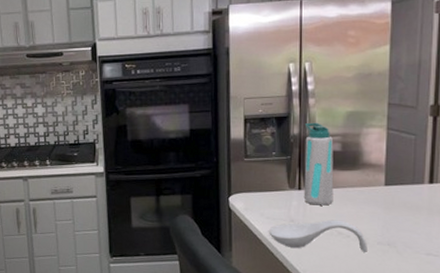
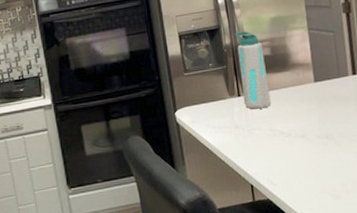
spoon rest: present [269,219,368,252] -> none [217,120,309,153]

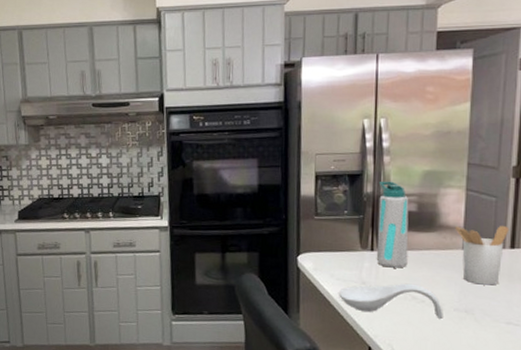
spoon rest: none [217,120,309,153] -> present [339,283,443,319]
utensil holder: none [304,55,349,111] -> present [454,225,510,286]

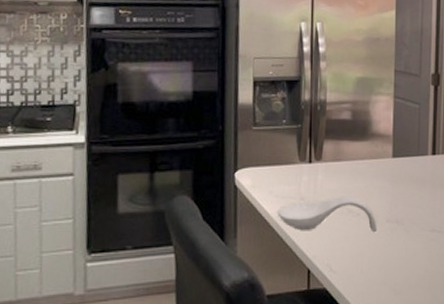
water bottle: present [376,181,409,268] -> none [314,87,344,180]
utensil holder: present [454,225,510,286] -> none [385,131,431,193]

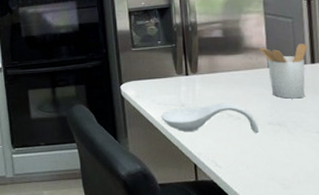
utensil holder: none [385,131,431,193] -> present [258,43,308,99]

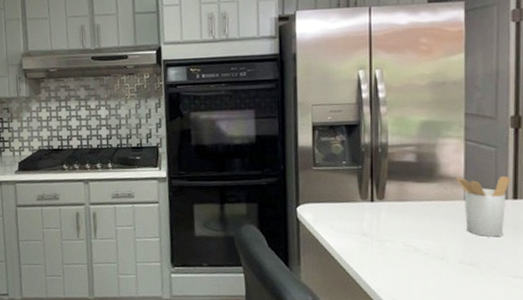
spoon rest: present [161,103,259,133] -> none [340,235,448,272]

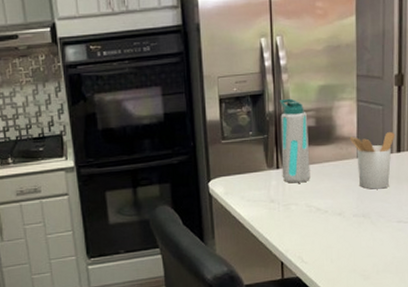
water bottle: none [376,131,409,220] -> present [279,98,310,183]

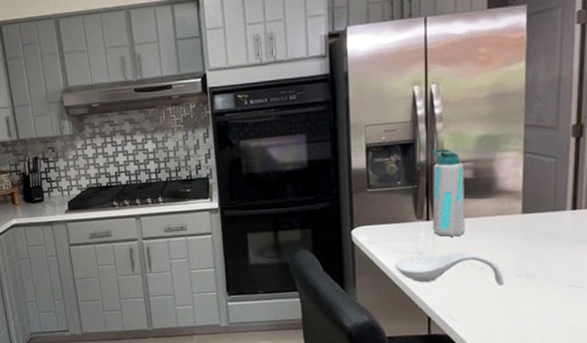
spoon rest: none [250,196,344,229] -> present [395,251,504,285]
utensil holder: present [349,131,395,189] -> none [513,186,571,249]

